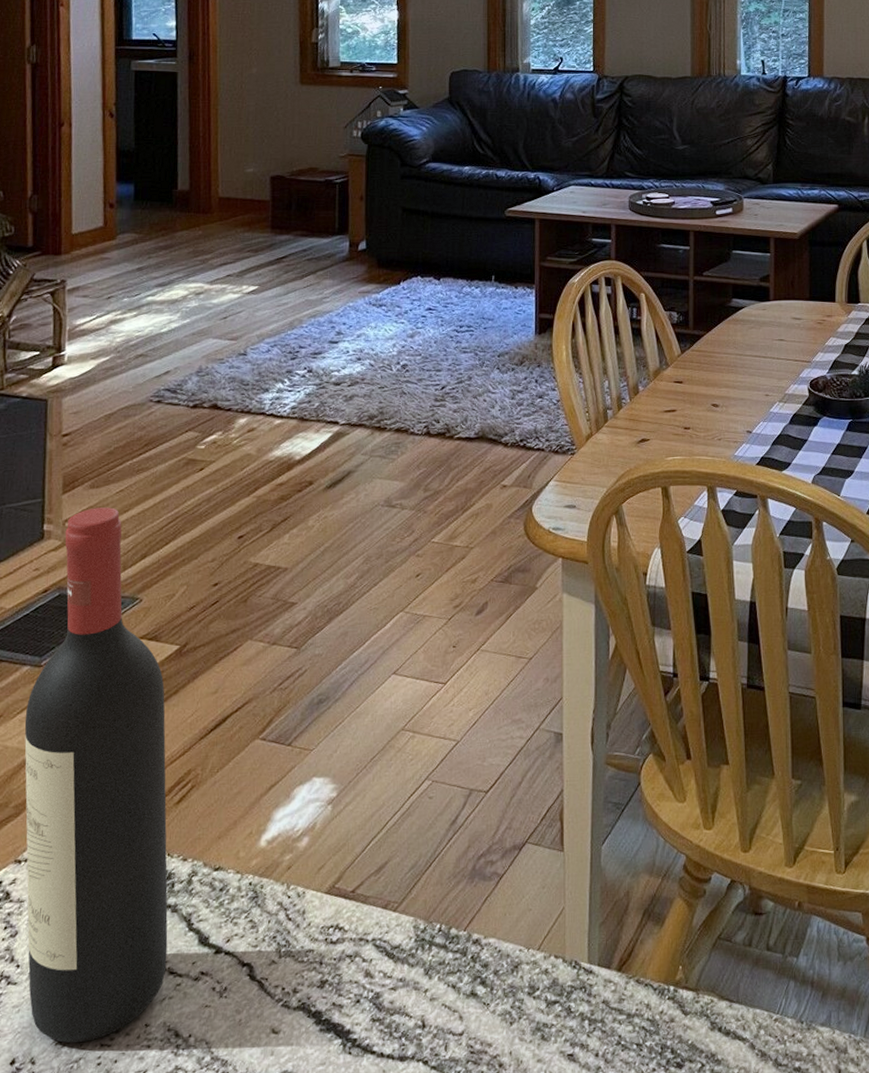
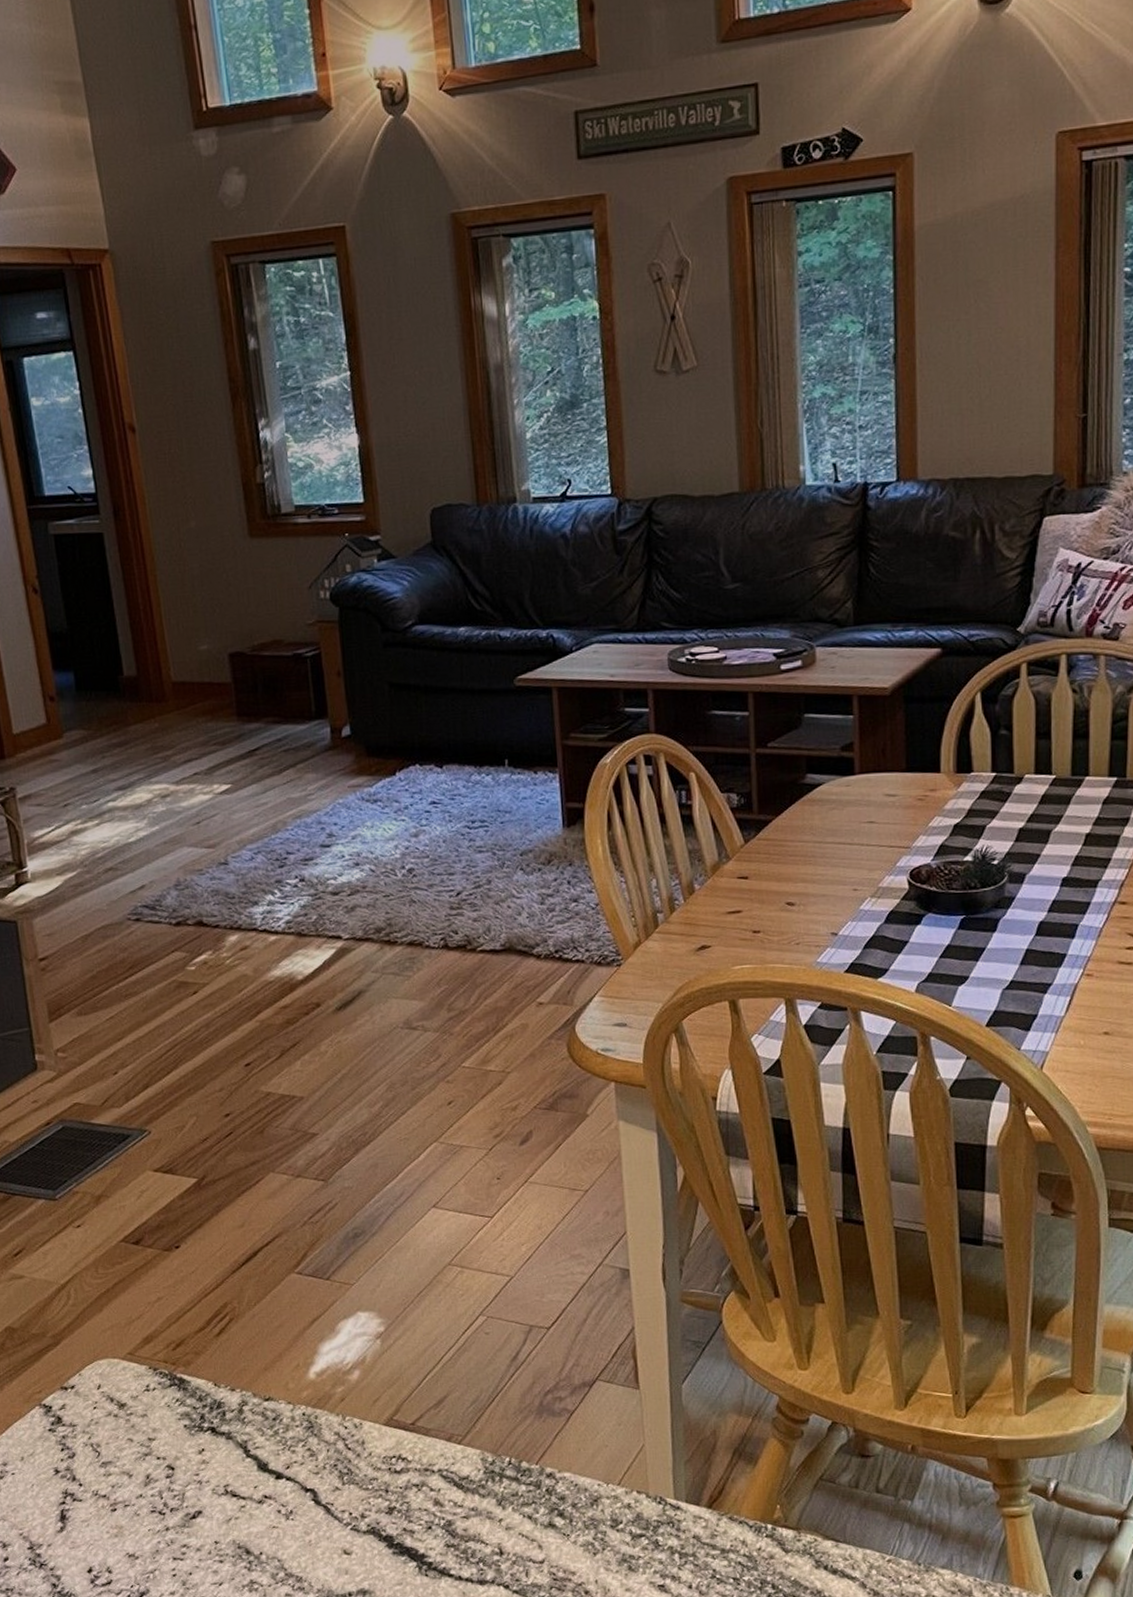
wine bottle: present [24,507,168,1044] -> none [47,1035,229,1556]

